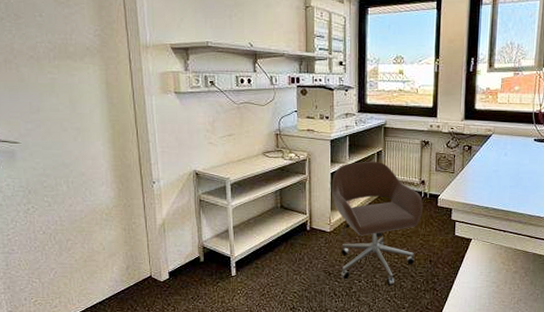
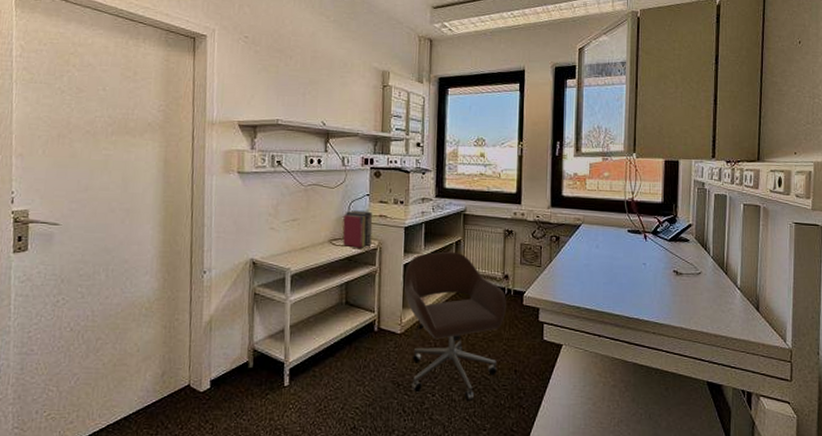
books: none [274,125,301,159] -> present [343,210,373,248]

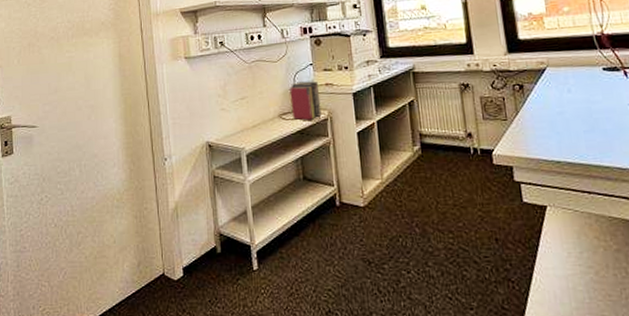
office chair: present [403,252,506,402] -> none [359,114,476,278]

